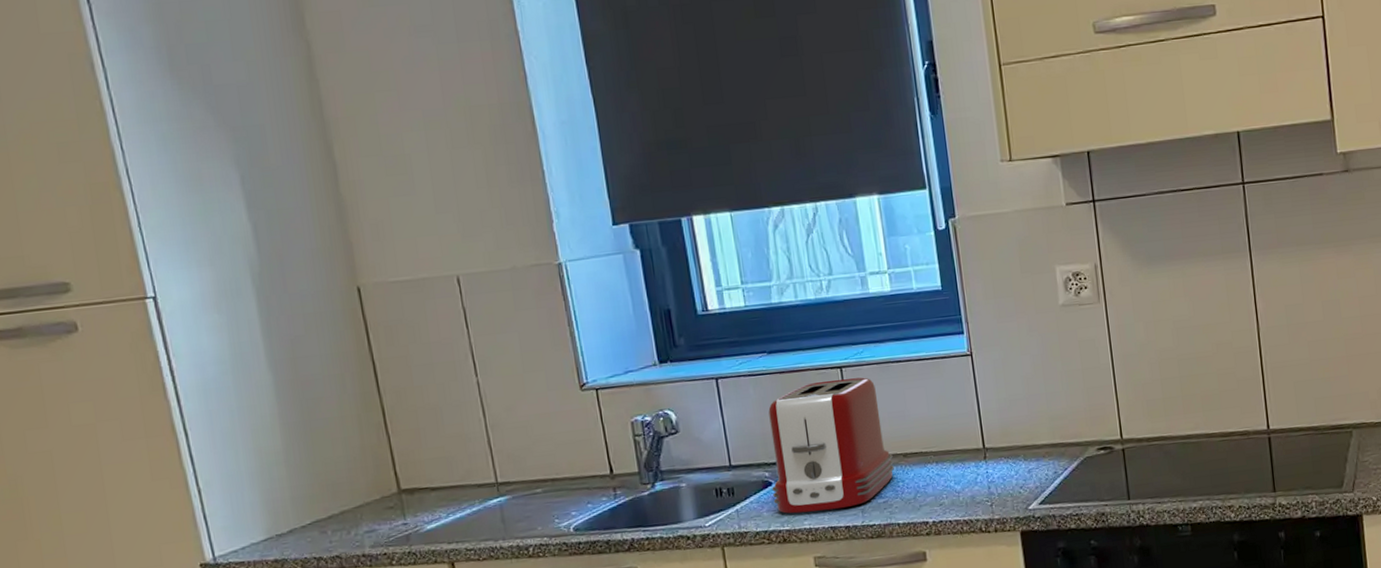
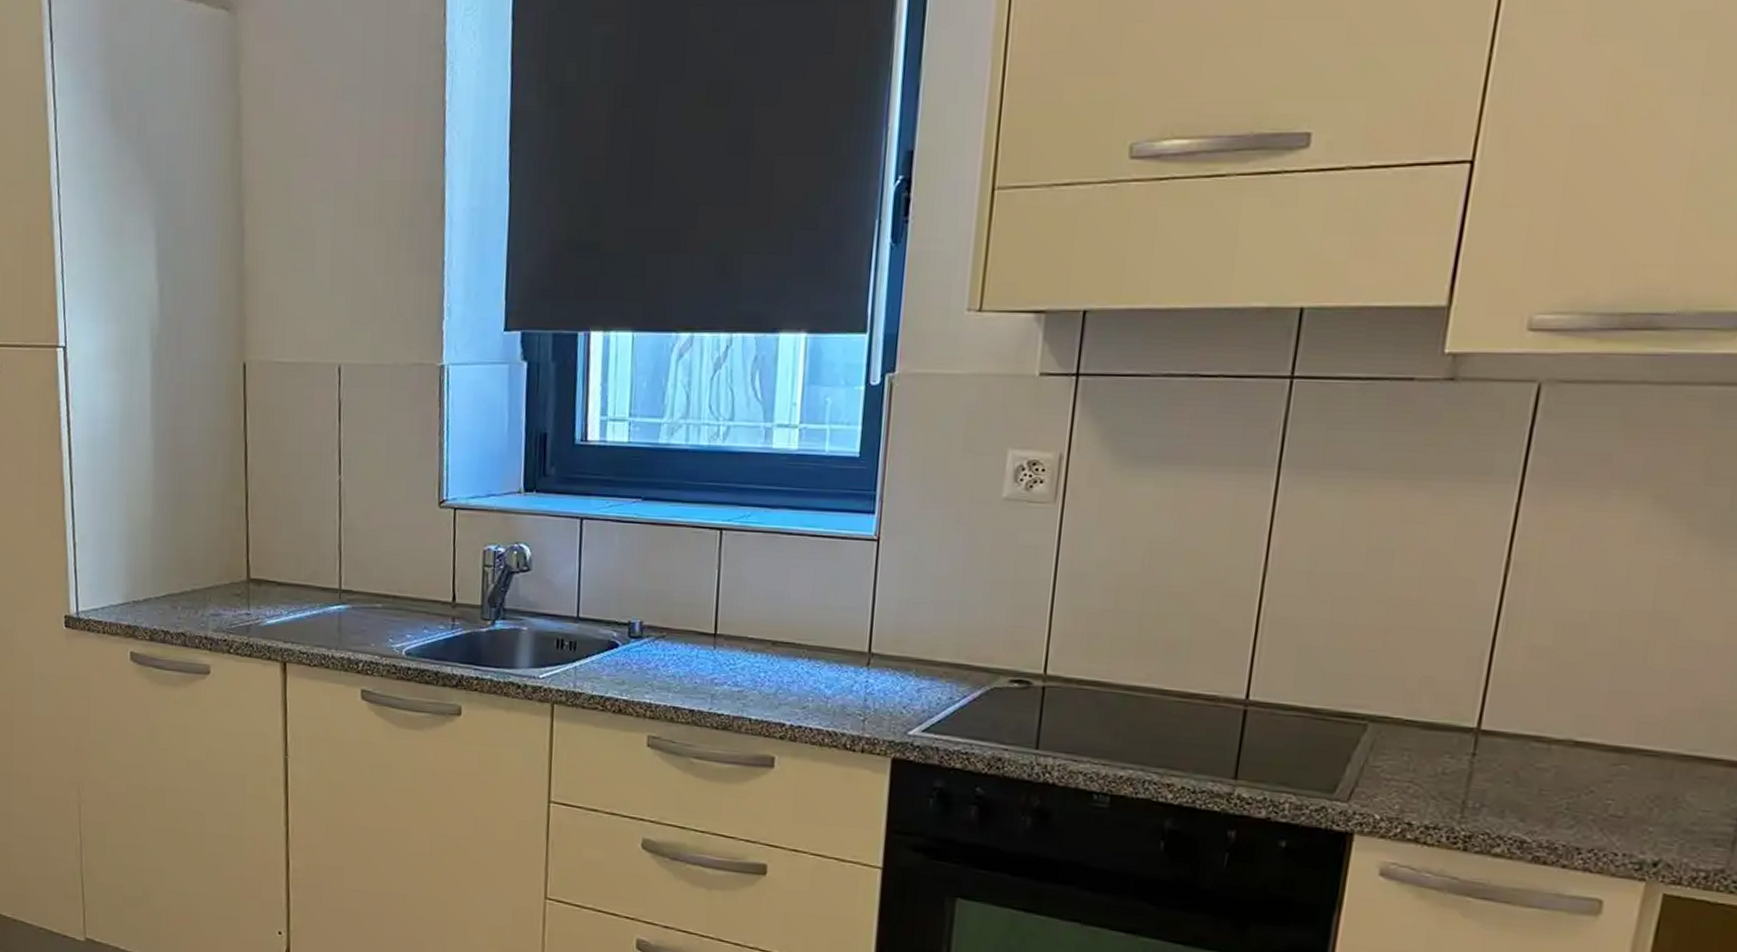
toaster: present [768,377,894,514] -> none [616,541,760,690]

